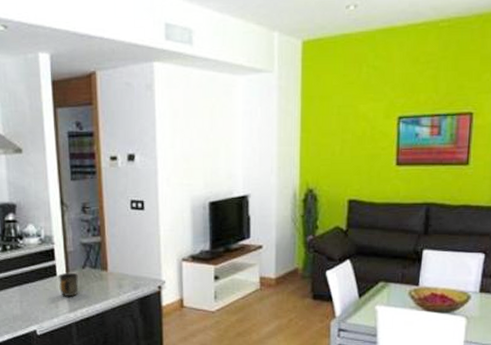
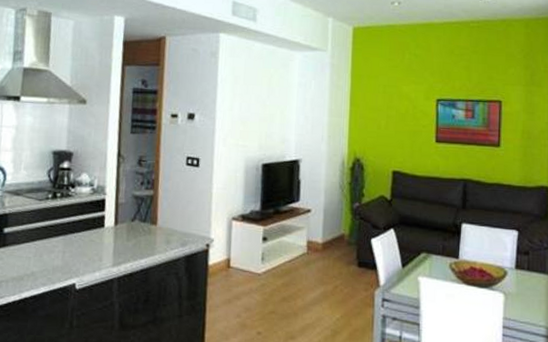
mug: present [59,272,79,296] -> none [105,224,126,249]

